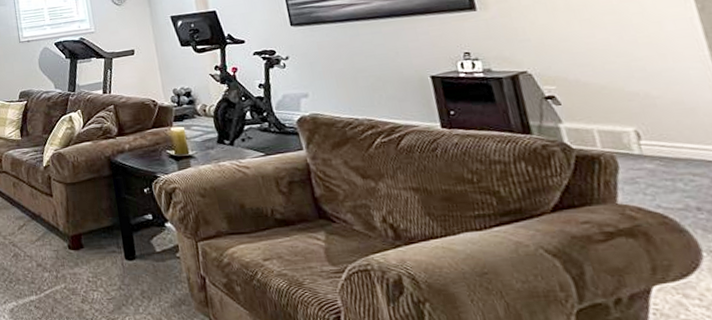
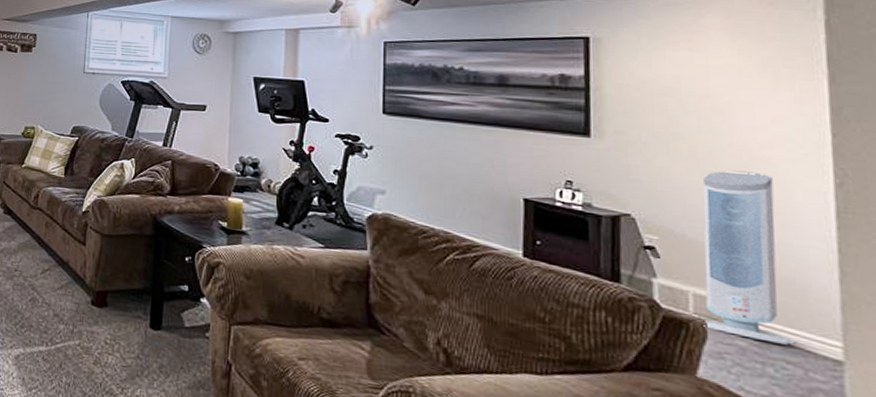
air purifier: none [583,12,698,160] -> present [702,170,797,345]

